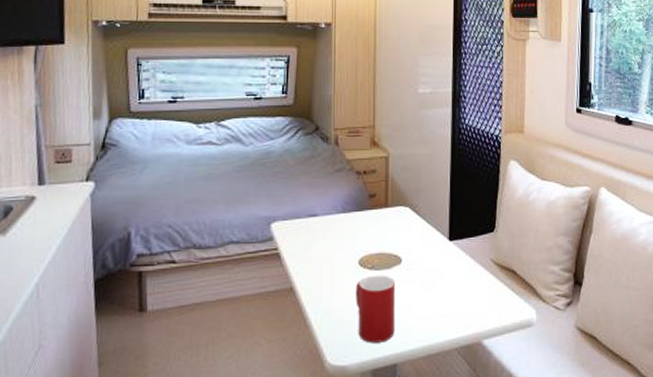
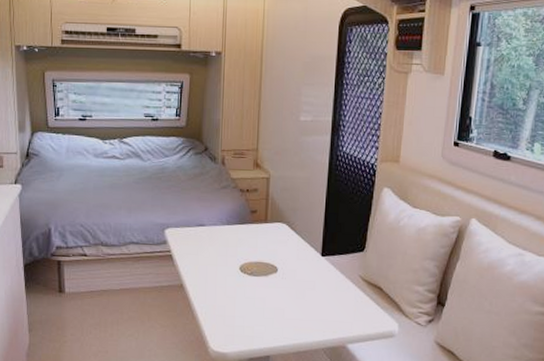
cup: present [355,275,395,343] -> none [236,280,271,337]

